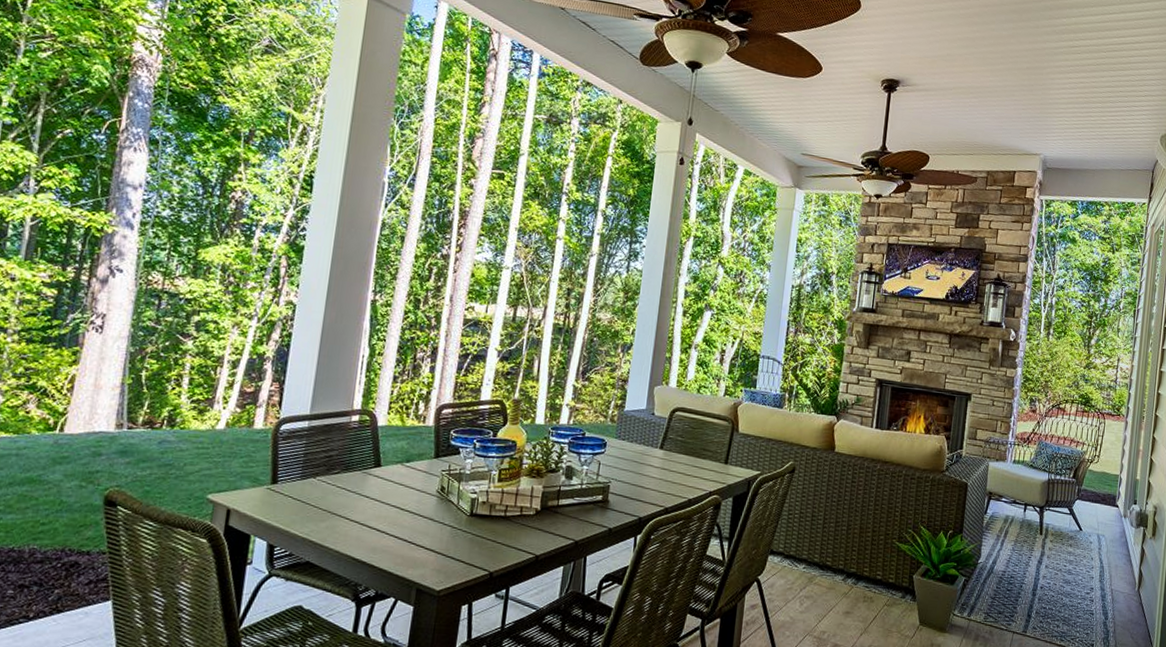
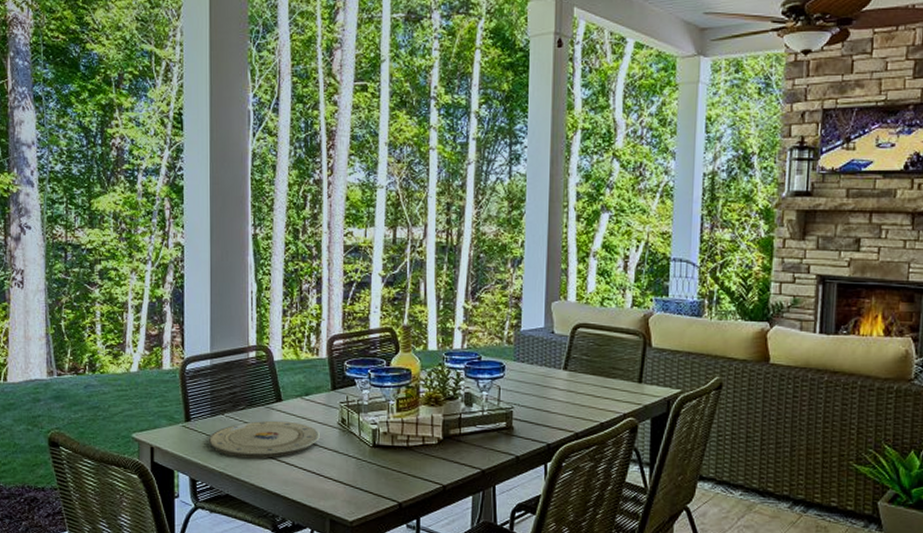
plate: none [295,486,418,525] -> present [209,420,321,458]

